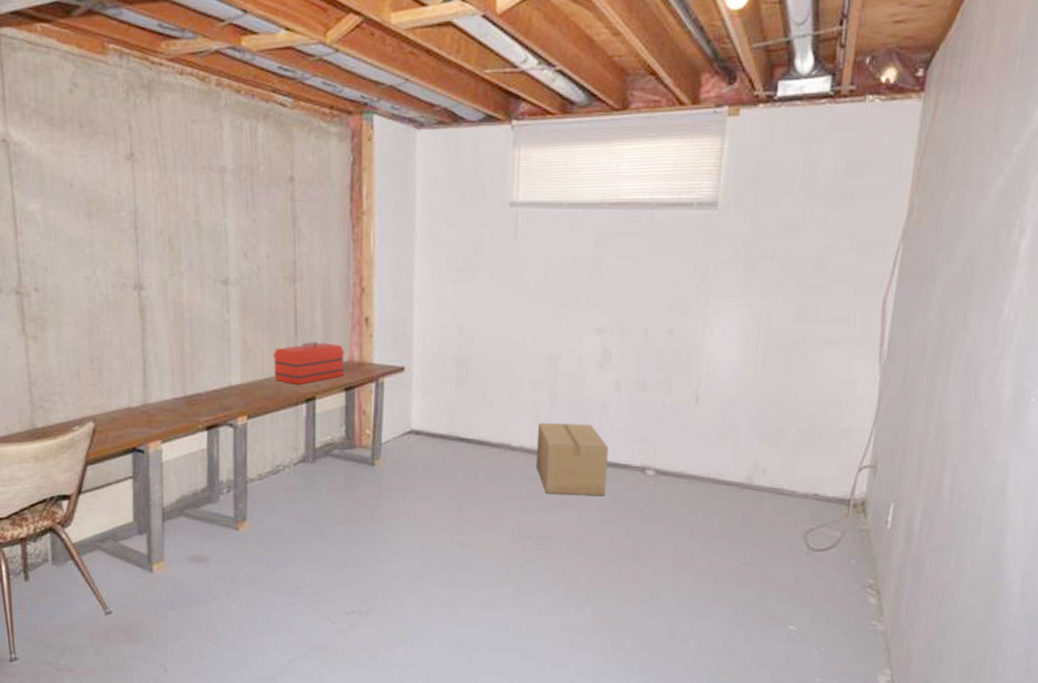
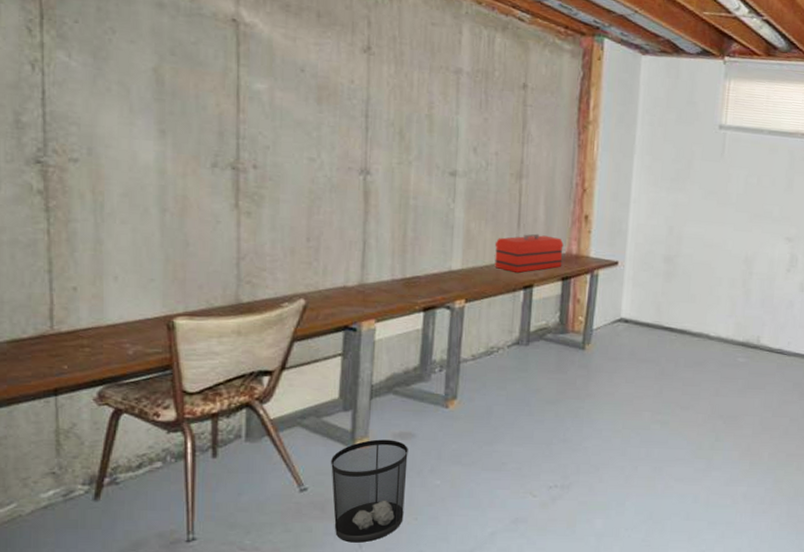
waste bin: none [130,563,204,667] -> present [330,439,408,543]
cardboard box: present [536,423,608,497] -> none [729,316,792,382]

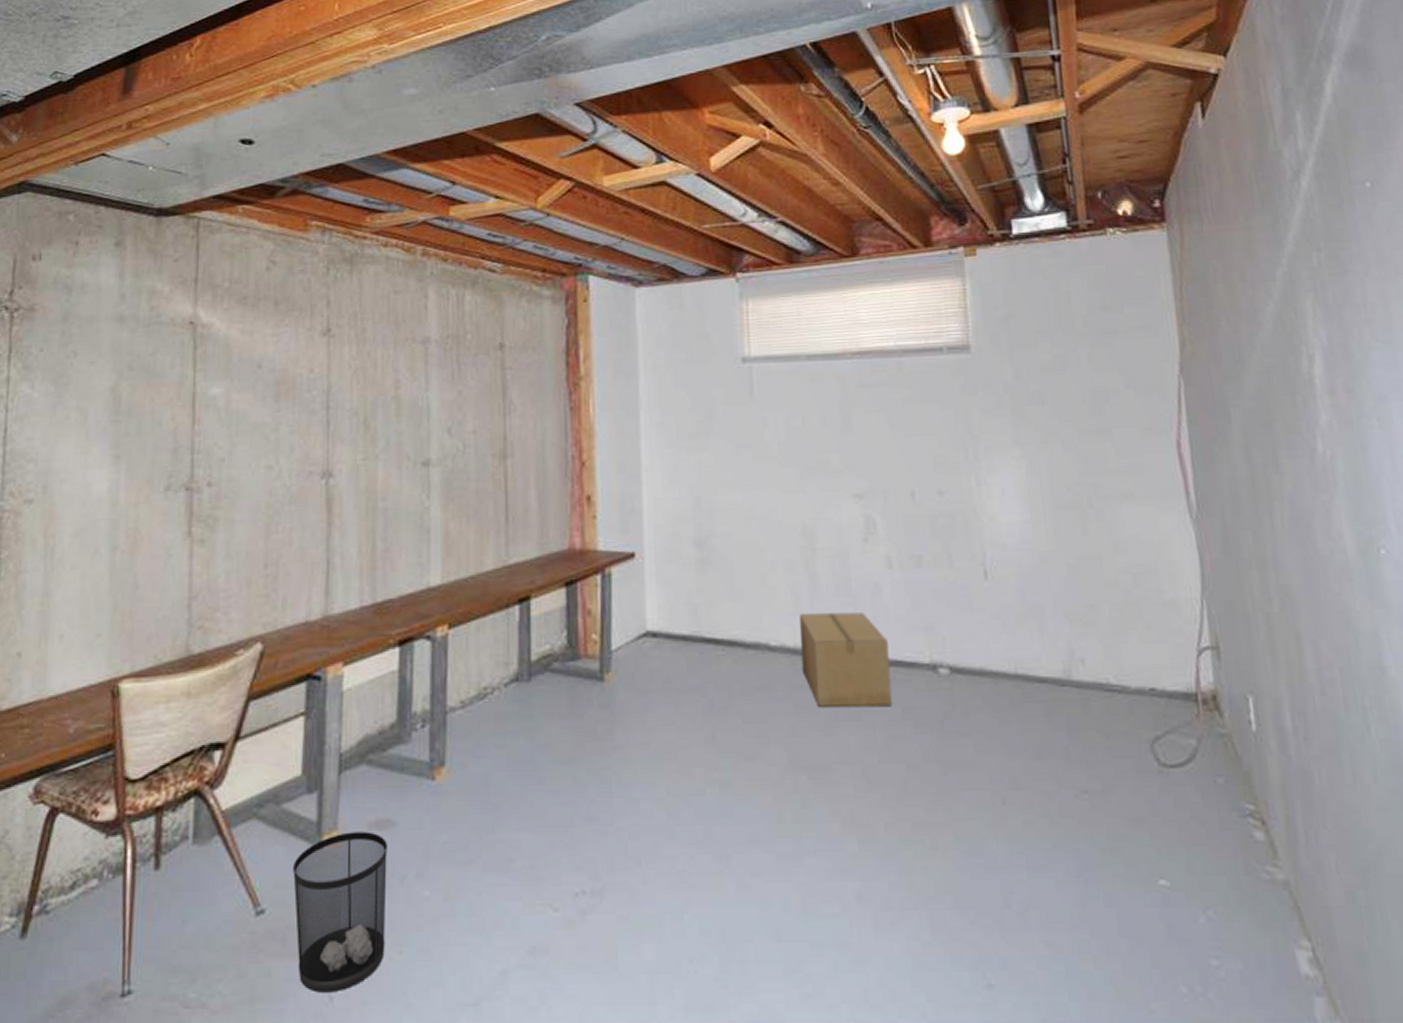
toolbox: present [494,233,564,273] -> none [481,527,564,582]
cardboard box: none [729,316,792,382] -> present [799,612,893,707]

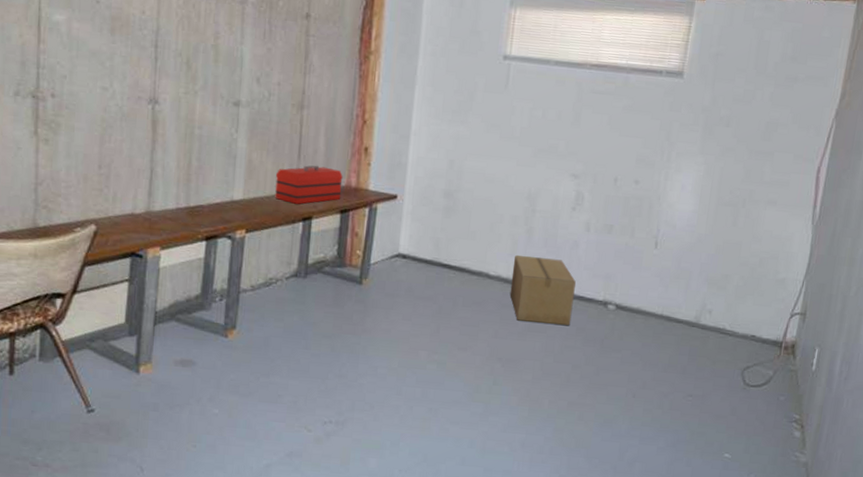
waste bin: present [292,831,387,993] -> none [115,365,189,467]
toolbox: none [481,527,564,582] -> present [275,165,343,204]

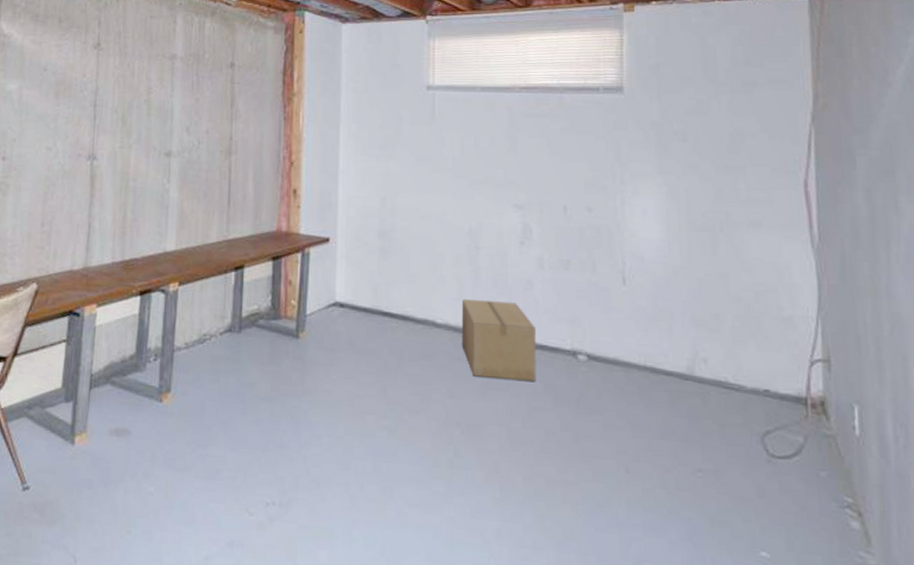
toolbox: present [275,165,343,204] -> none [206,211,273,253]

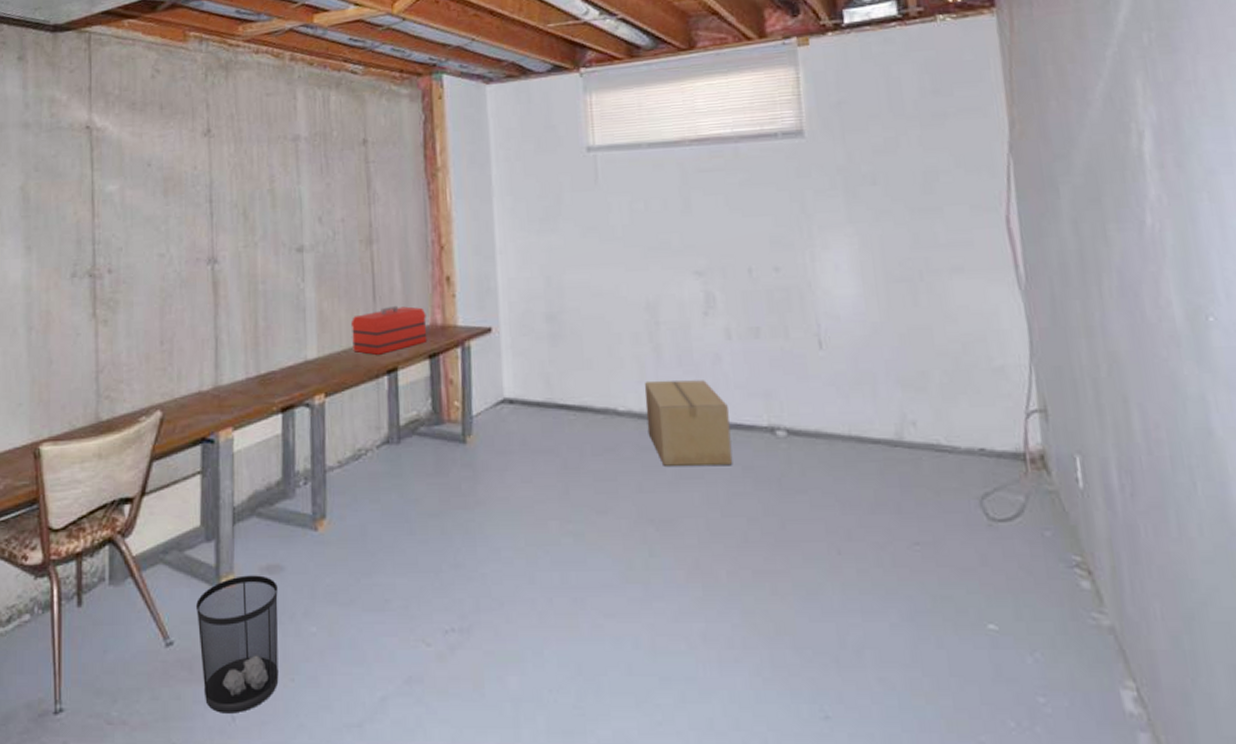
waste bin: none [51,435,124,556] -> present [195,575,279,714]
toolbox: none [206,211,273,253] -> present [352,305,427,355]

